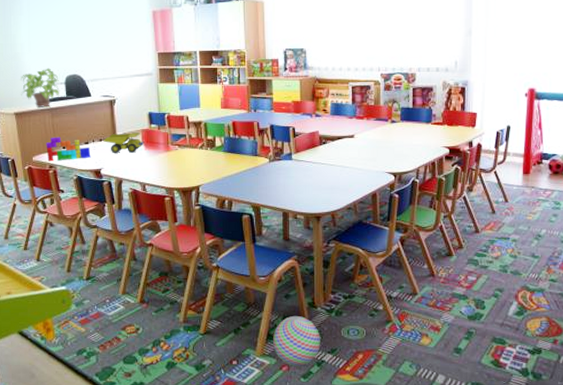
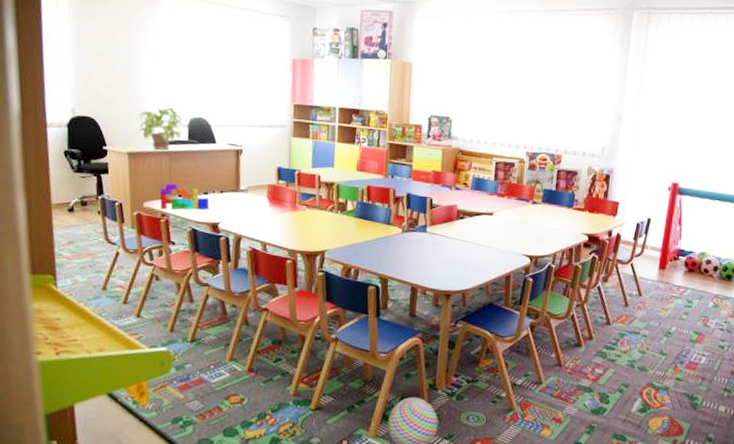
toy truck: present [103,132,145,153] -> none [224,186,270,209]

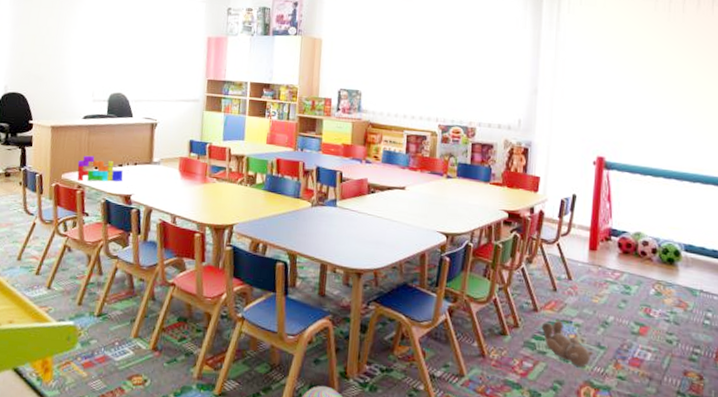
plant: present [137,107,182,150] -> none [61,83,102,124]
teddy bear: none [612,331,657,372] -> present [541,320,594,368]

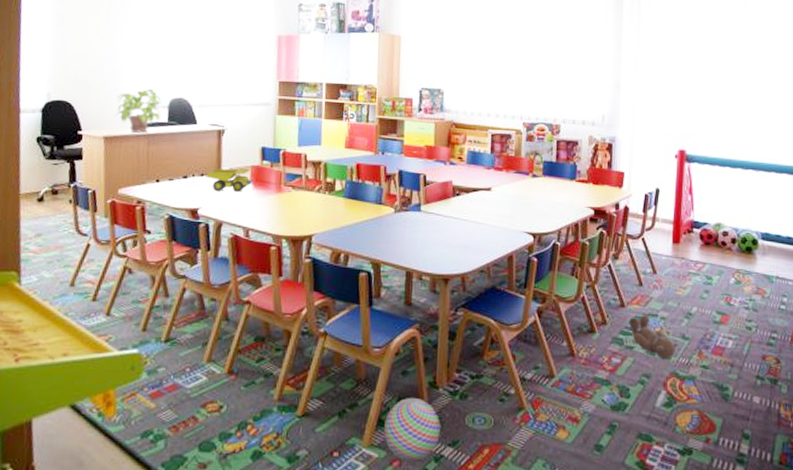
plant: none [61,83,102,124] -> present [115,88,162,133]
toy blocks: present [77,155,123,182] -> none [136,167,189,196]
toy truck: none [138,158,182,181] -> present [205,168,254,192]

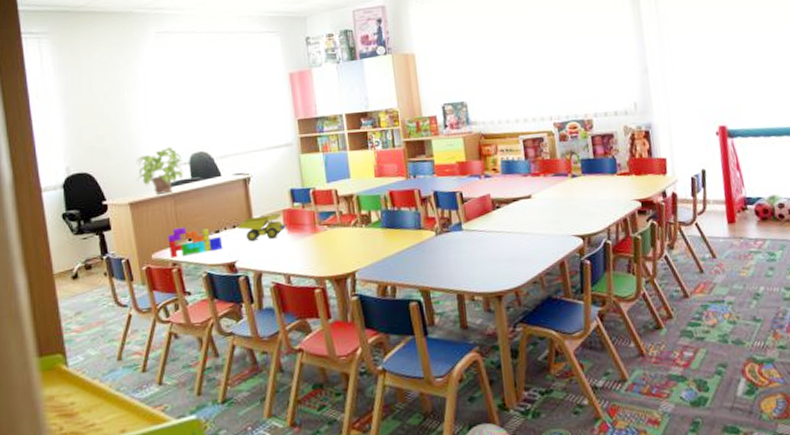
toy blocks: none [136,167,189,196] -> present [168,227,223,258]
teddy bear: present [628,314,679,360] -> none [694,301,752,346]

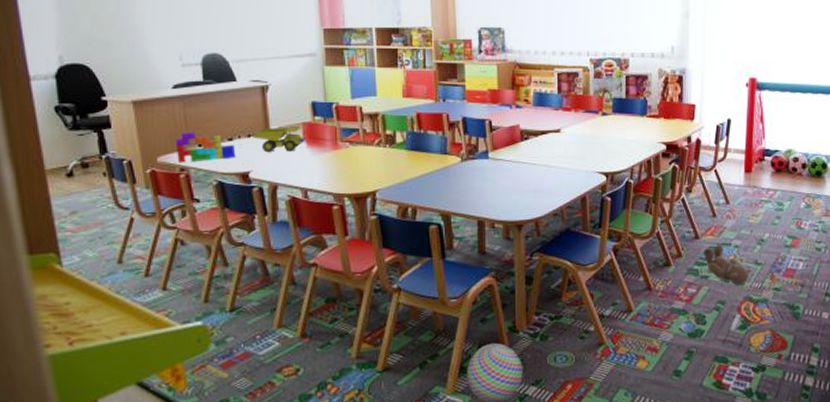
plant: present [136,146,183,194] -> none [141,44,194,95]
teddy bear: none [694,301,752,346] -> present [703,244,752,286]

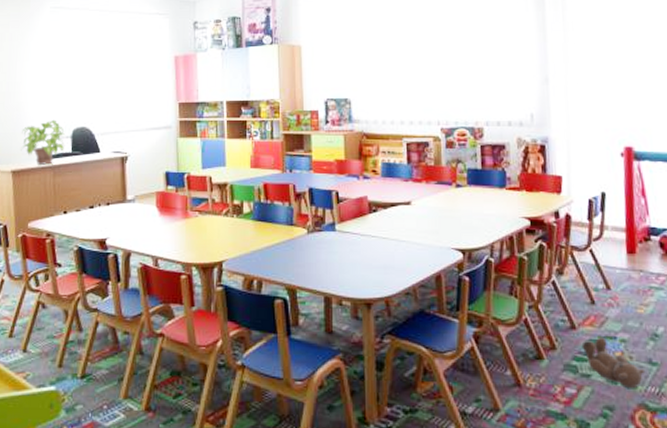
plant: none [141,44,194,95] -> present [21,119,65,165]
toy blocks: present [175,132,236,163] -> none [44,199,96,229]
toy truck: present [252,126,306,152] -> none [111,195,159,220]

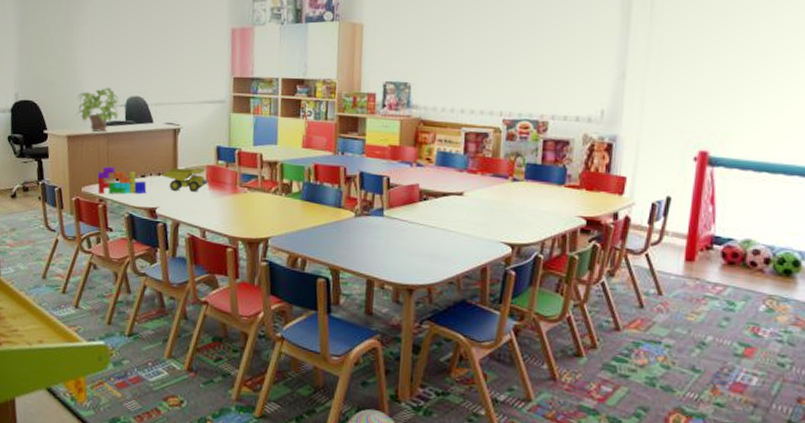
toy blocks: none [44,199,96,229] -> present [97,166,147,194]
toy truck: none [111,195,159,220] -> present [162,168,209,192]
teddy bear: present [581,336,646,389] -> none [623,340,687,393]

